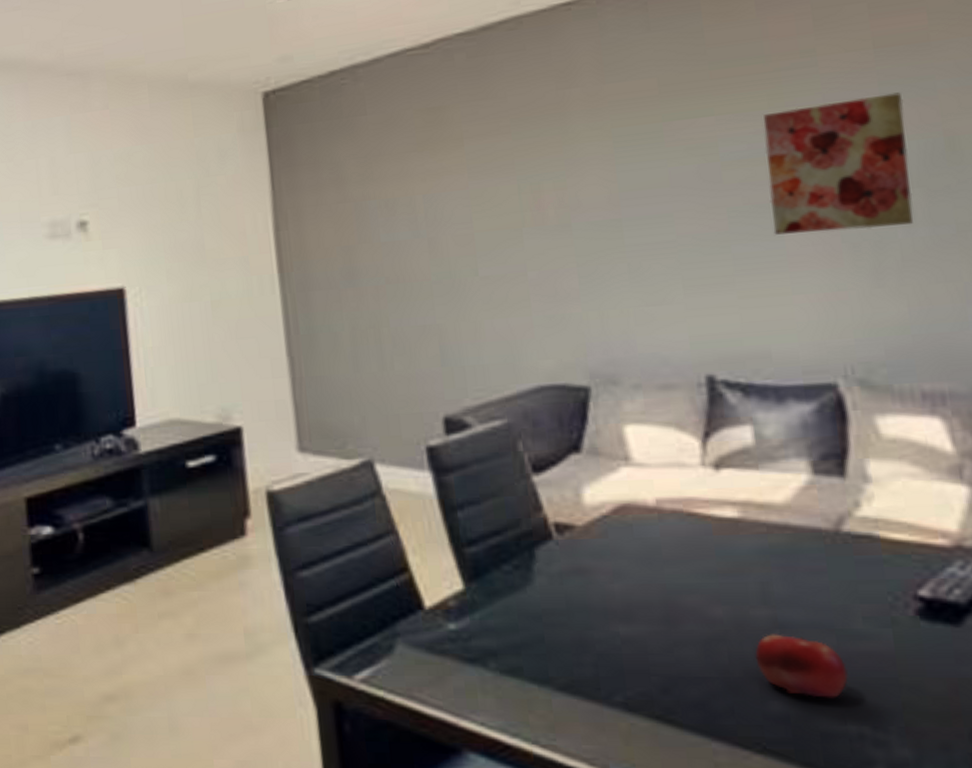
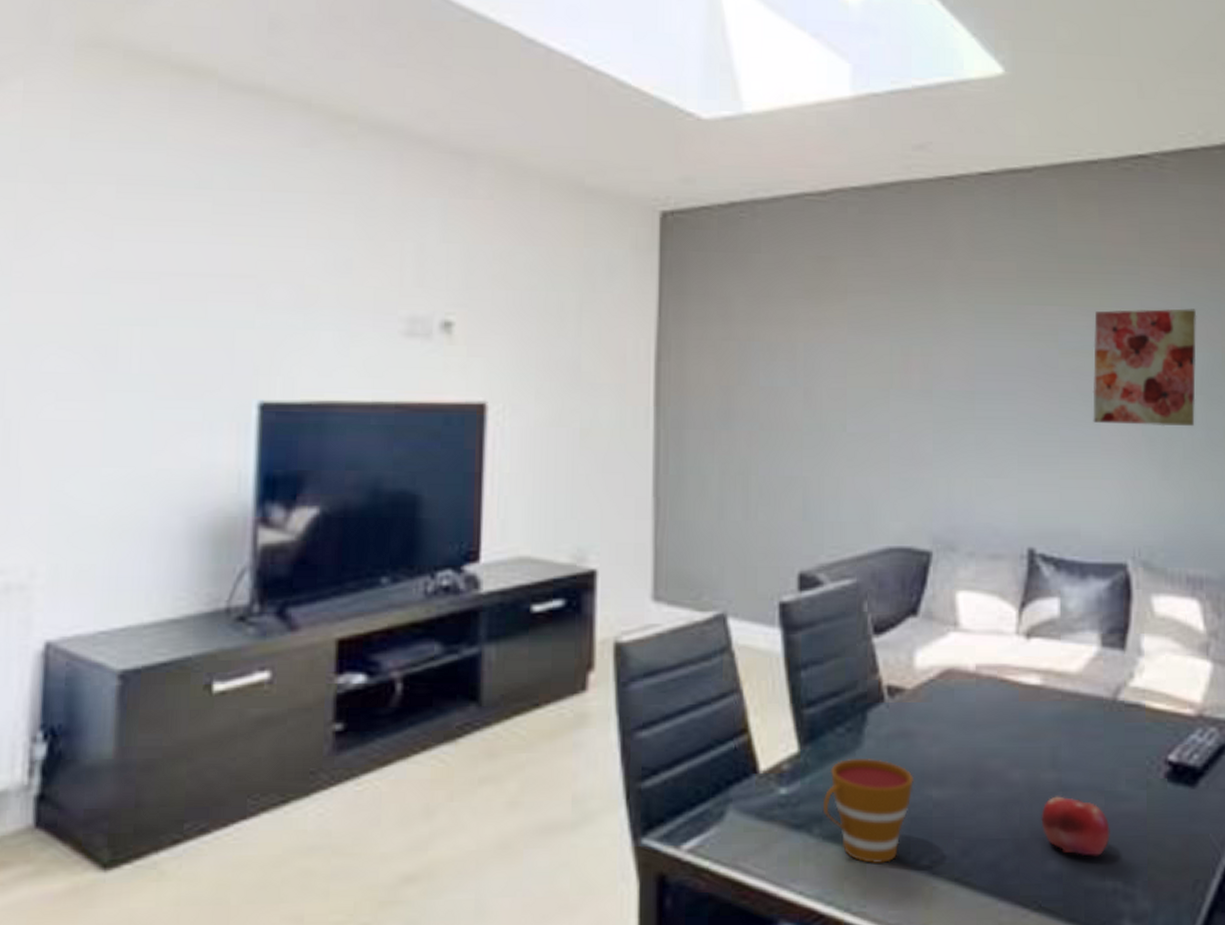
cup: none [495,595,597,698] -> present [822,759,915,863]

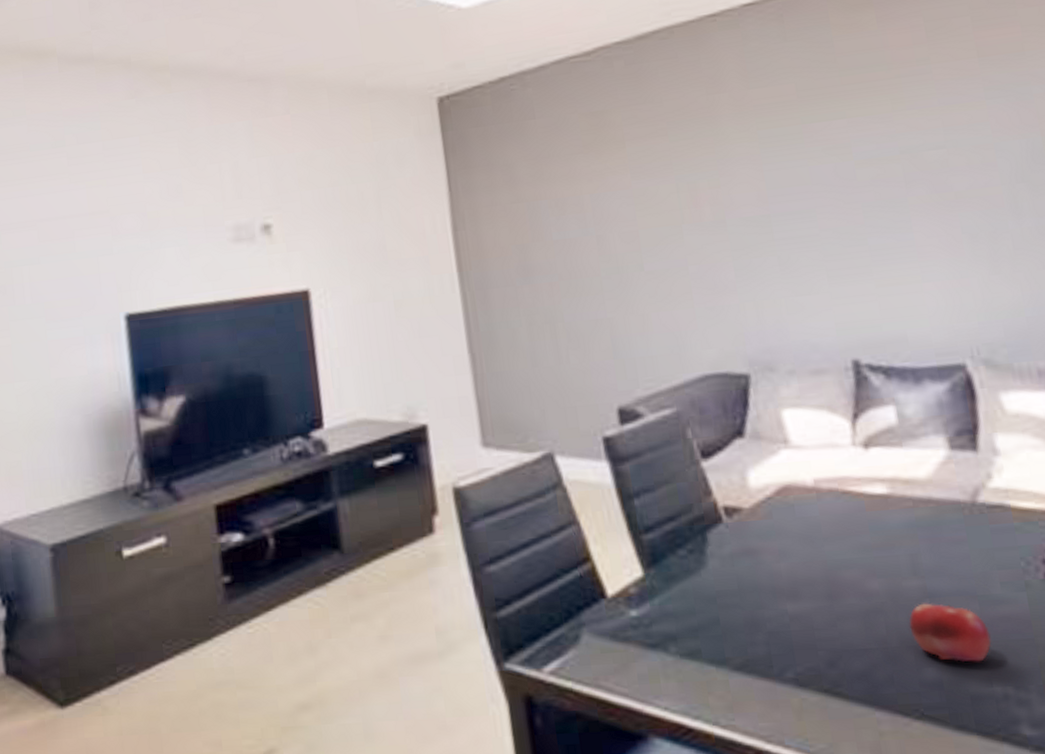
cup: present [822,759,915,863] -> none [674,577,767,678]
wall art: present [1092,308,1197,427] -> none [888,97,1021,227]

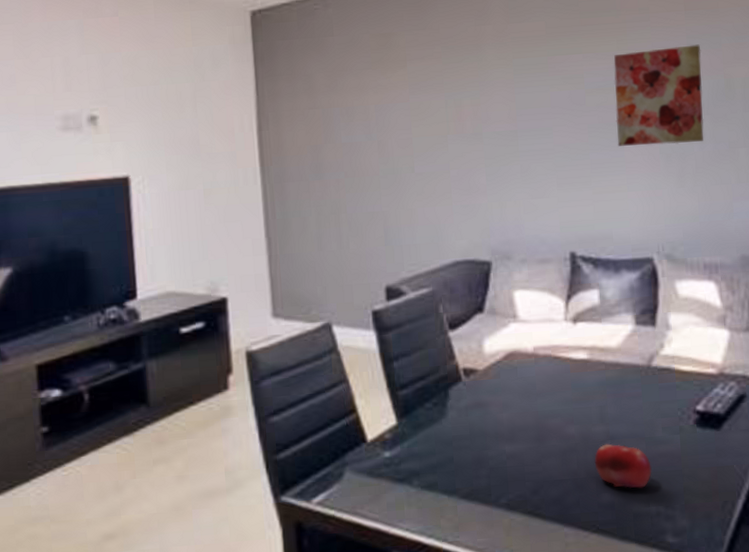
wall art: none [888,97,1021,227] -> present [613,44,704,146]

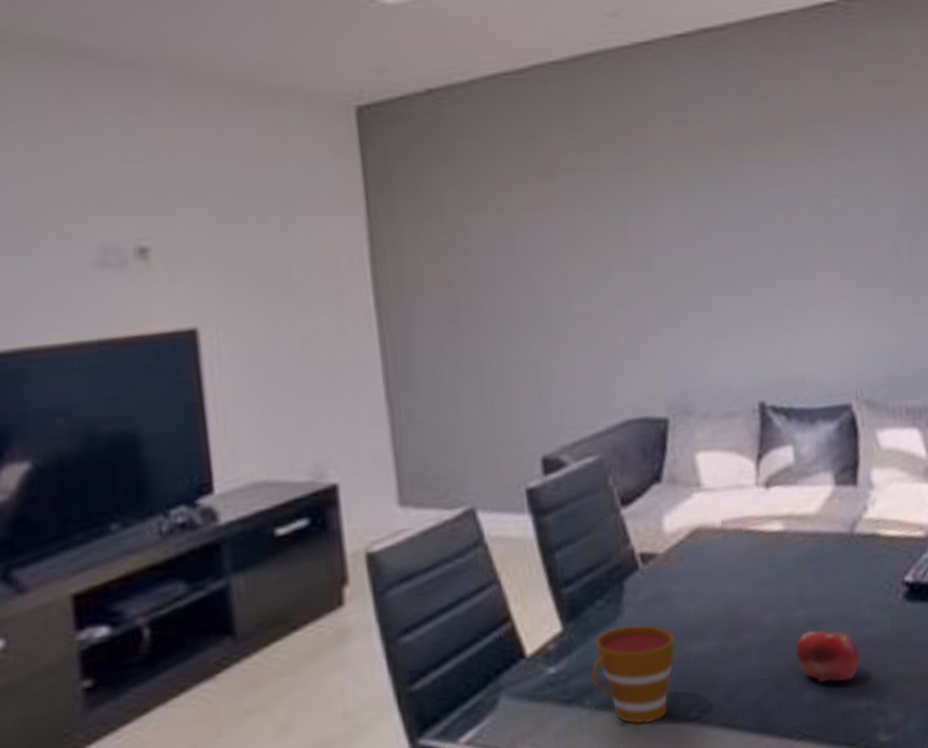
cup: none [418,425,491,504] -> present [590,624,676,724]
wall art: present [613,44,704,146] -> none [799,150,901,273]

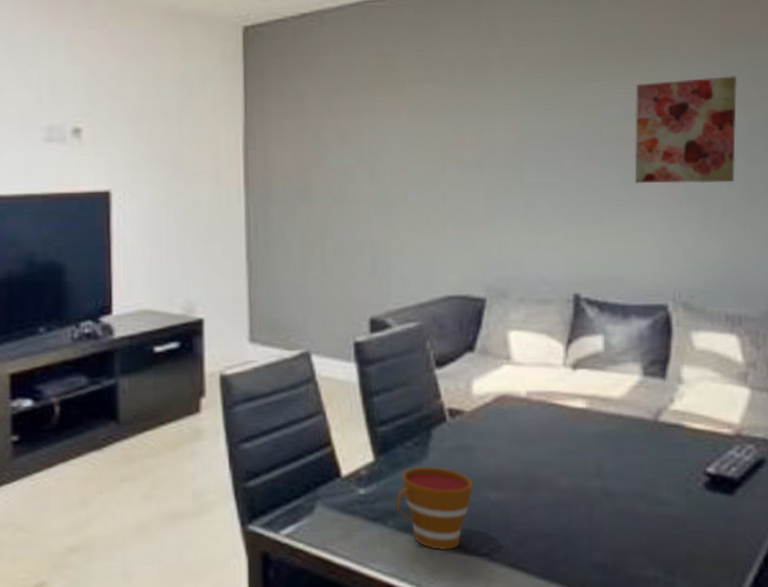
fruit: present [796,630,860,682] -> none [587,500,652,550]
wall art: none [799,150,901,273] -> present [634,76,738,184]

